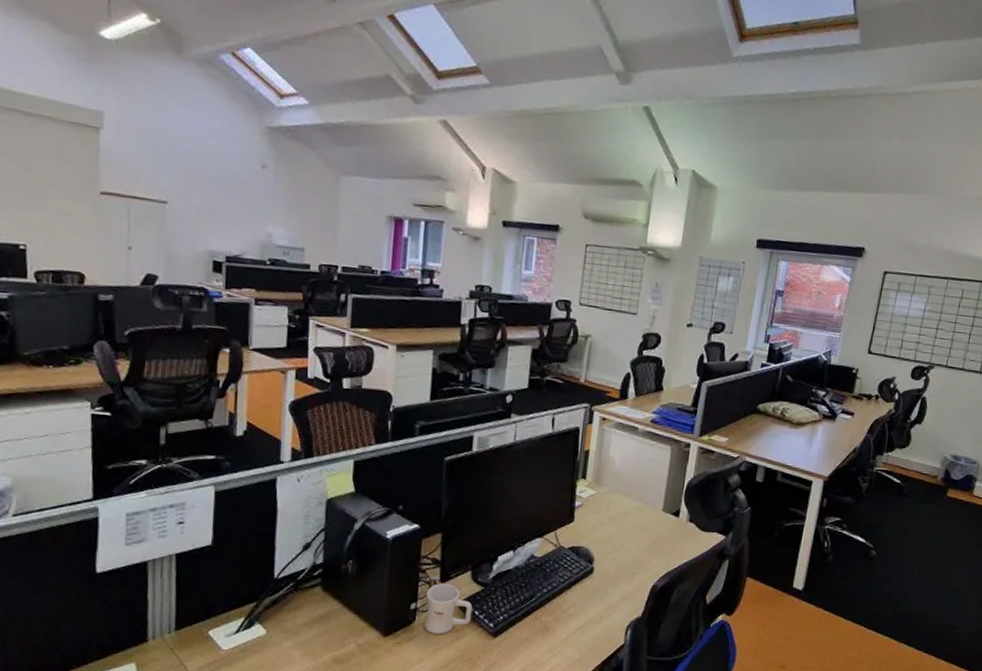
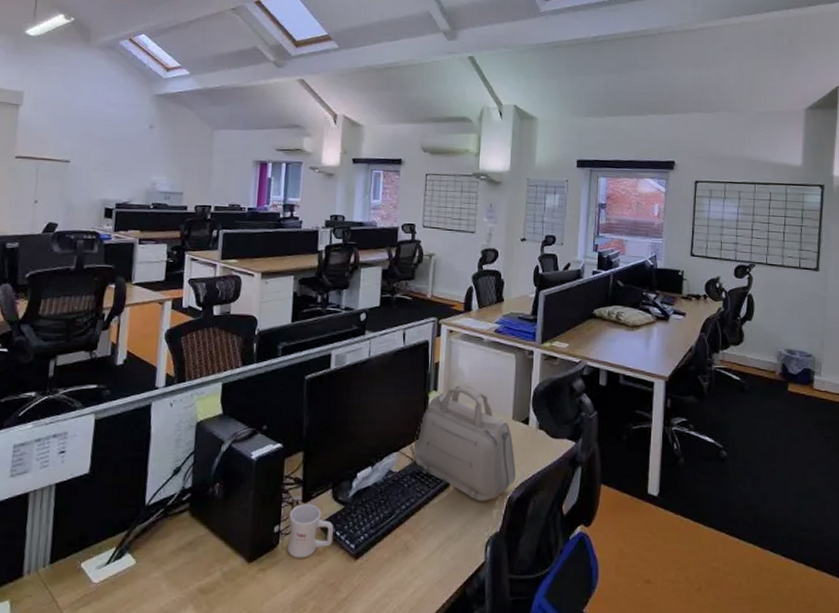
handbag: none [557,474,663,589] -> present [413,385,516,502]

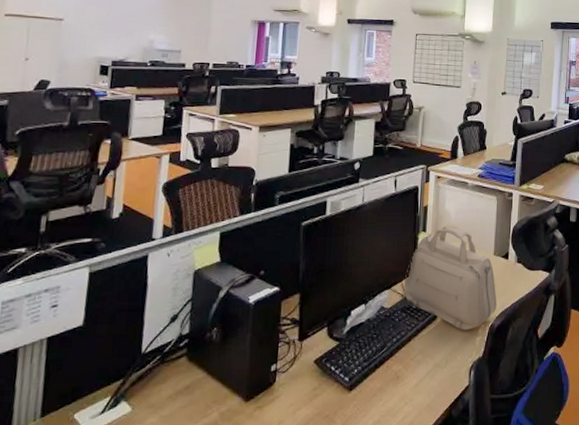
mug: present [287,504,334,558] -> none [283,342,329,394]

